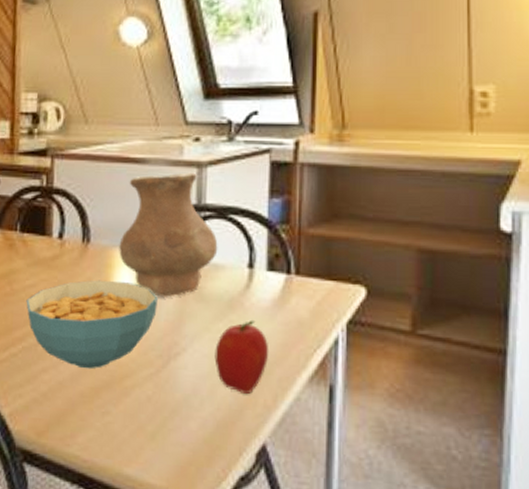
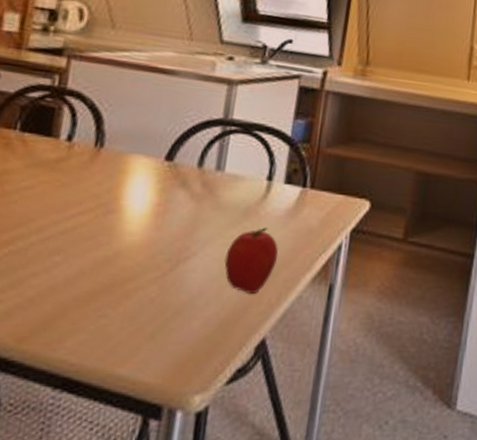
cereal bowl: present [26,280,158,369] -> none [19,185,173,273]
vase: present [119,172,218,297] -> none [135,87,241,204]

